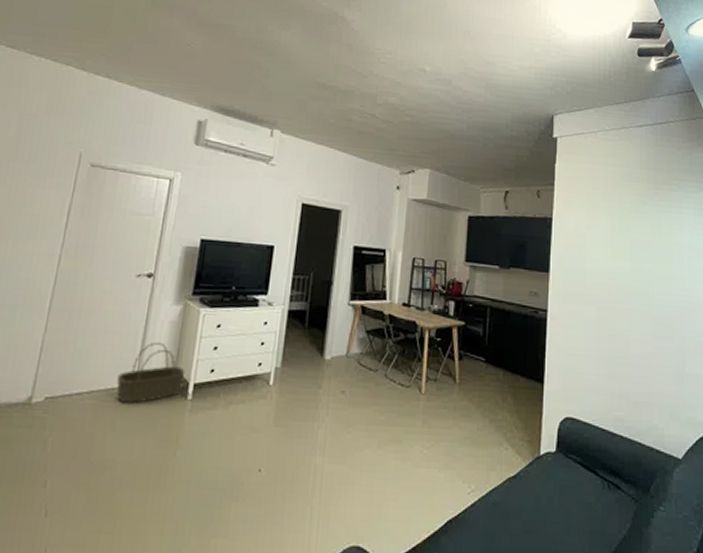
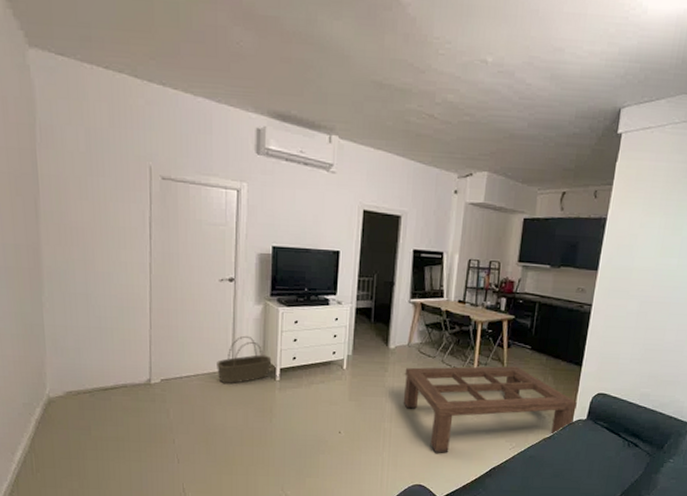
coffee table: none [338,382,543,501] -> present [403,366,577,454]

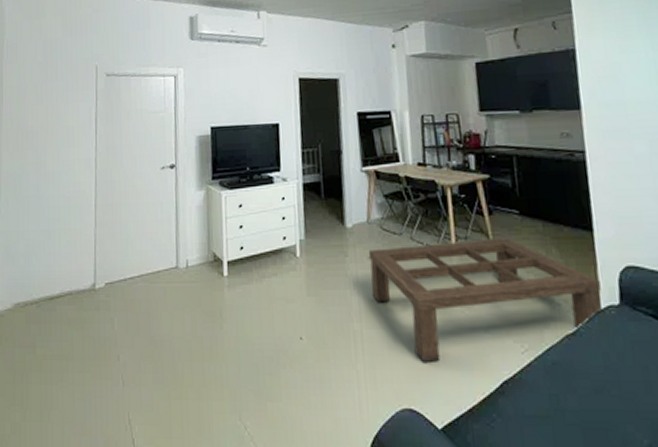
basket: present [217,335,272,384] -> none [161,226,218,285]

